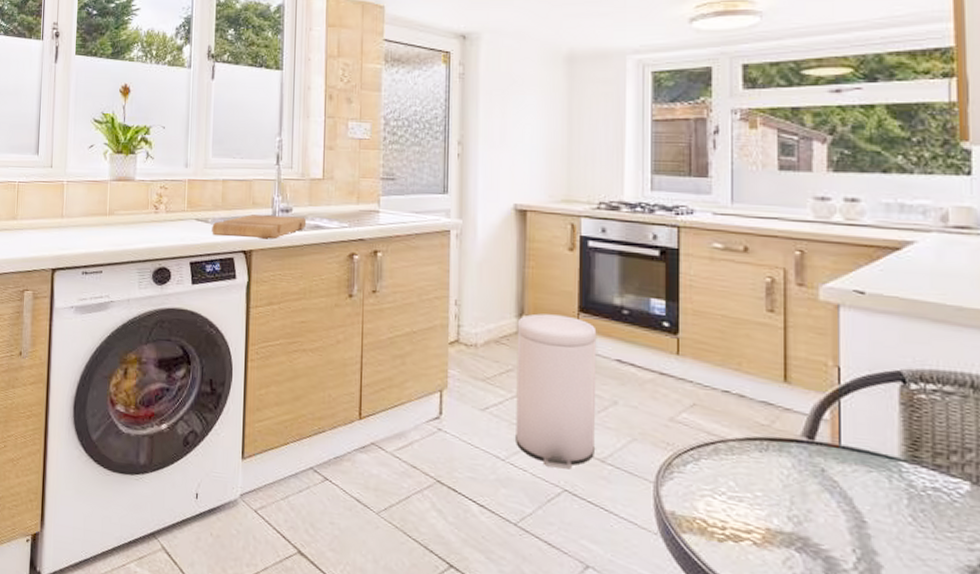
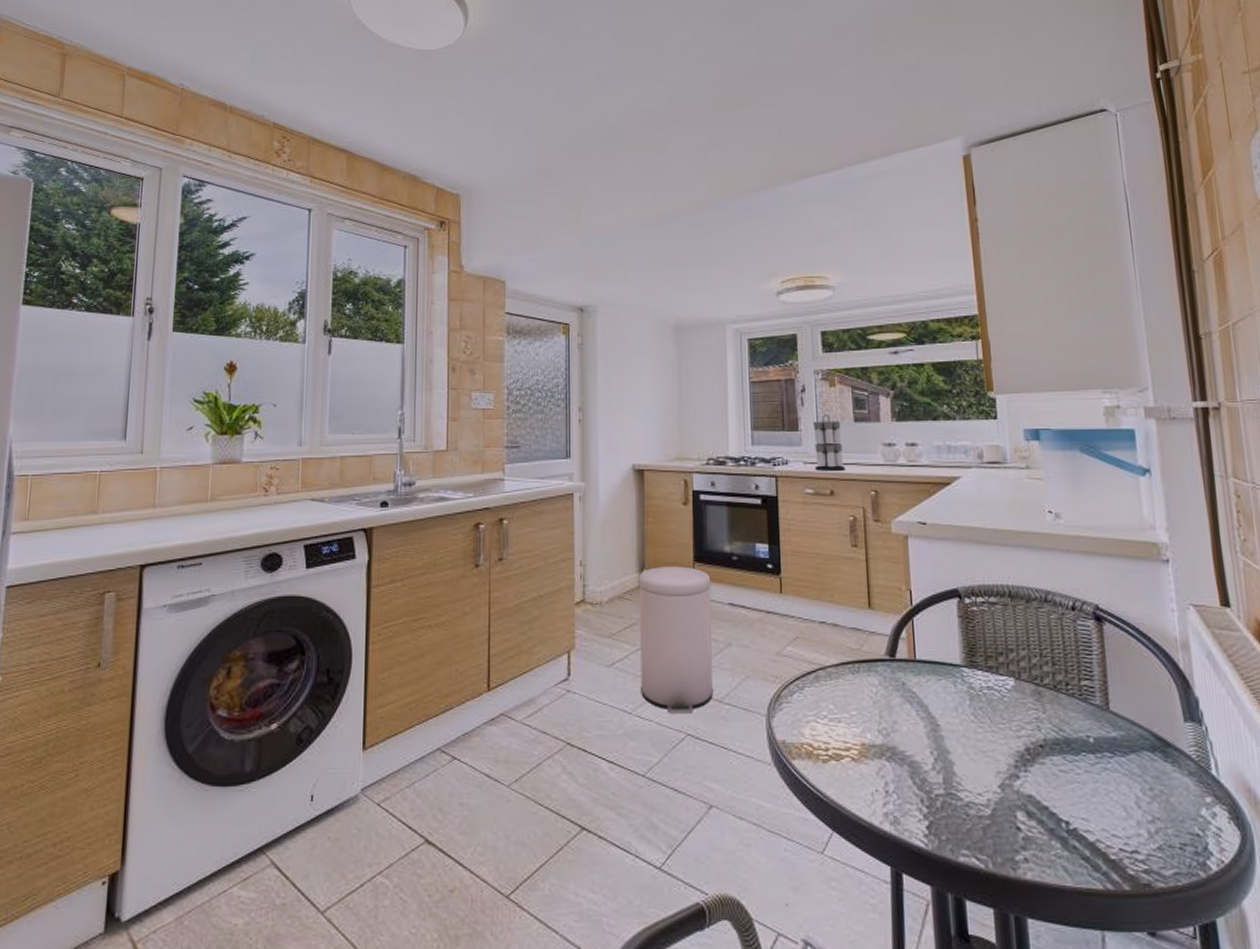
cutting board: present [212,214,307,240] -> none [328,490,431,516]
spice rack: none [726,159,765,227] -> present [812,414,846,472]

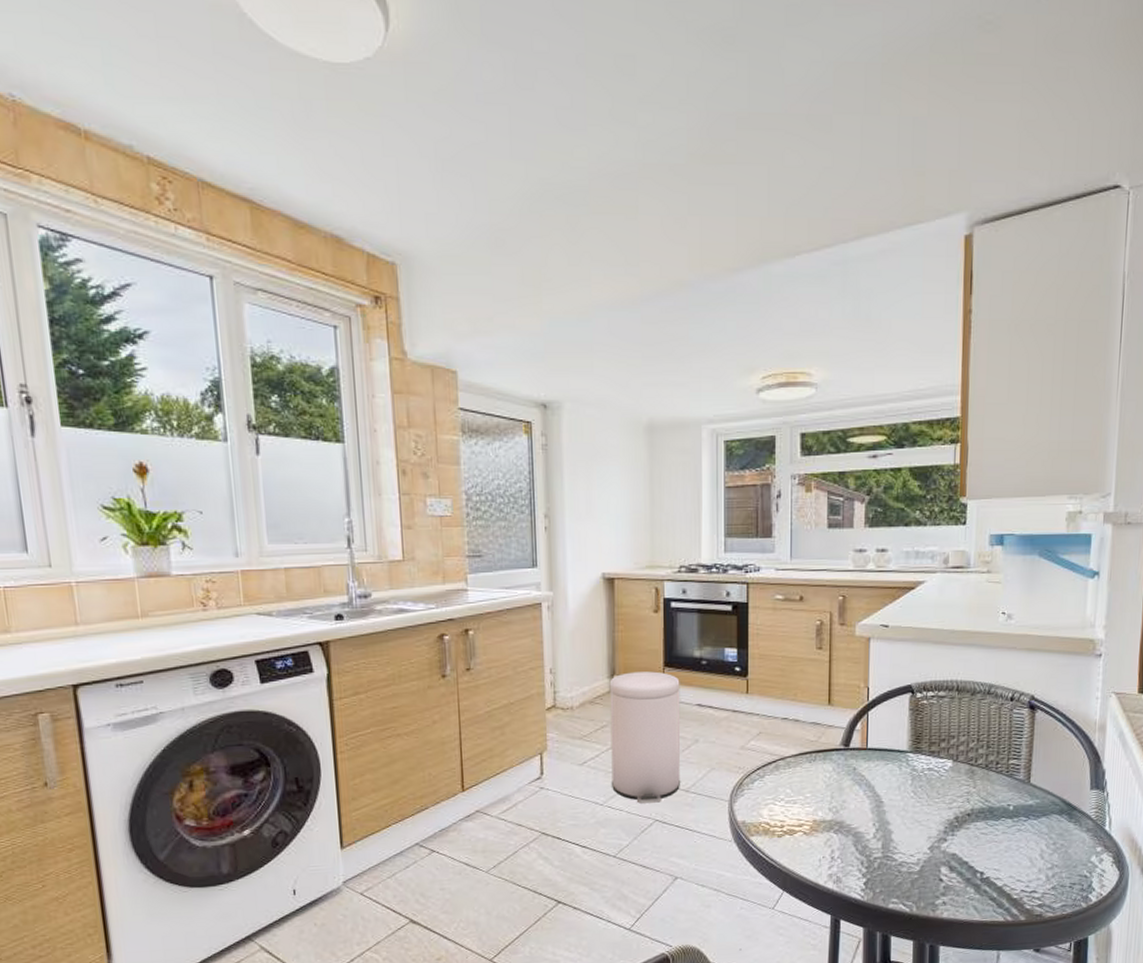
spice rack: present [812,414,846,472] -> none [786,520,817,579]

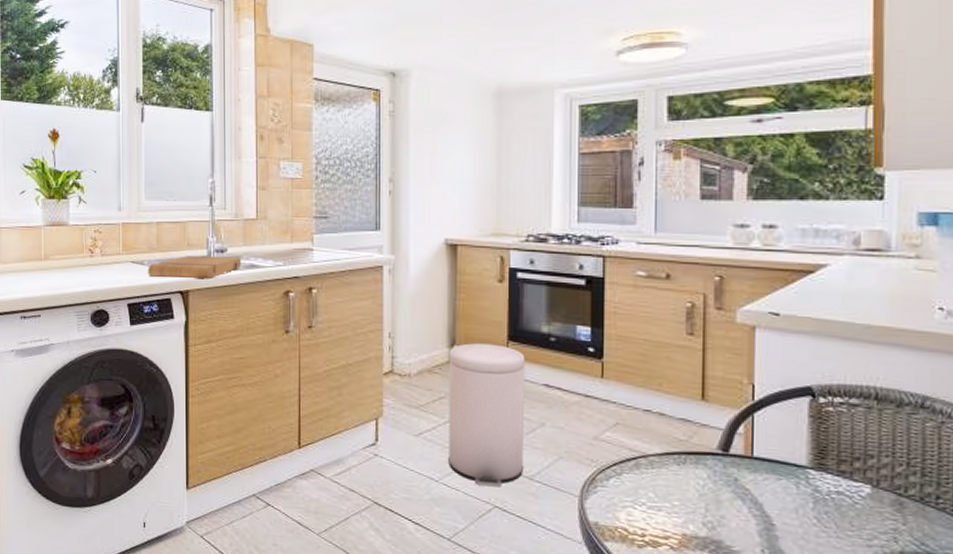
cutting board: none [277,602,389,629] -> present [148,256,242,280]

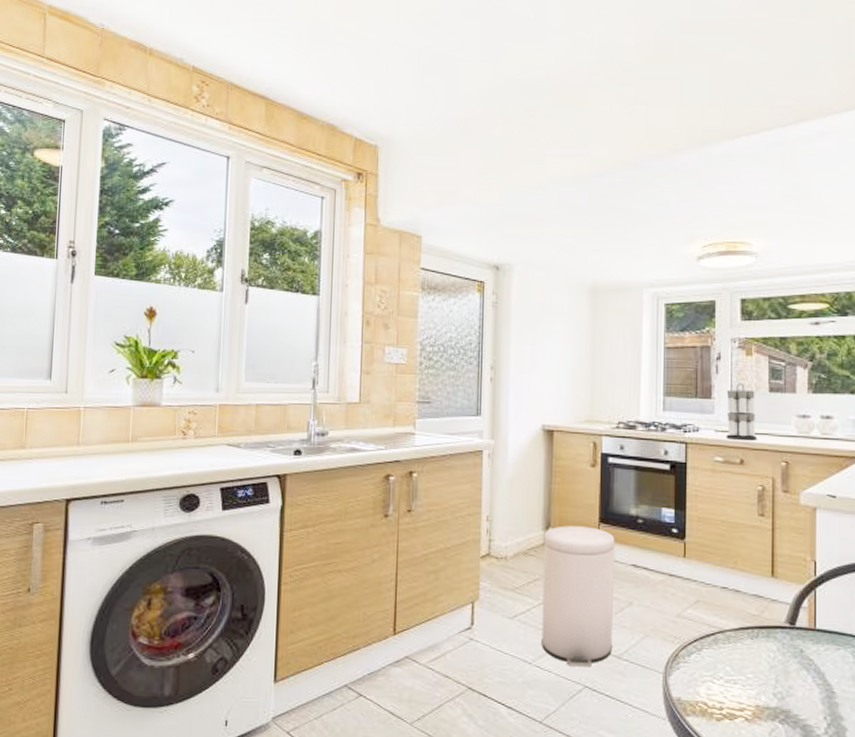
cutting board: present [148,256,242,280] -> none [244,439,343,463]
spice rack: none [649,190,687,254] -> present [726,383,758,442]

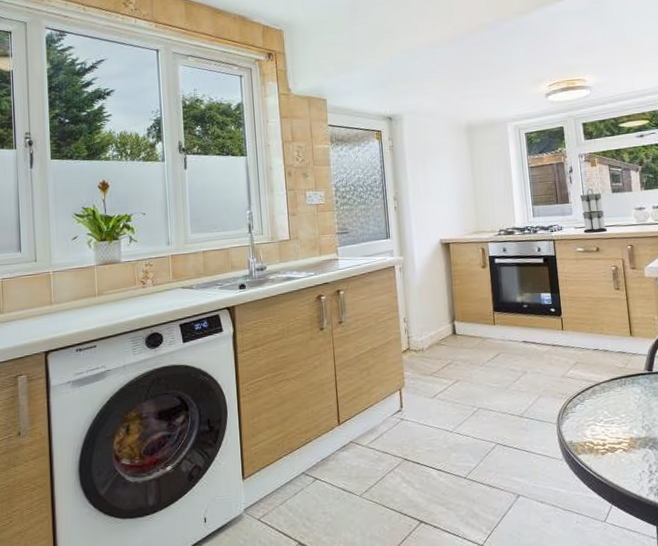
pedal bin: present [542,526,615,667] -> none [451,315,515,430]

